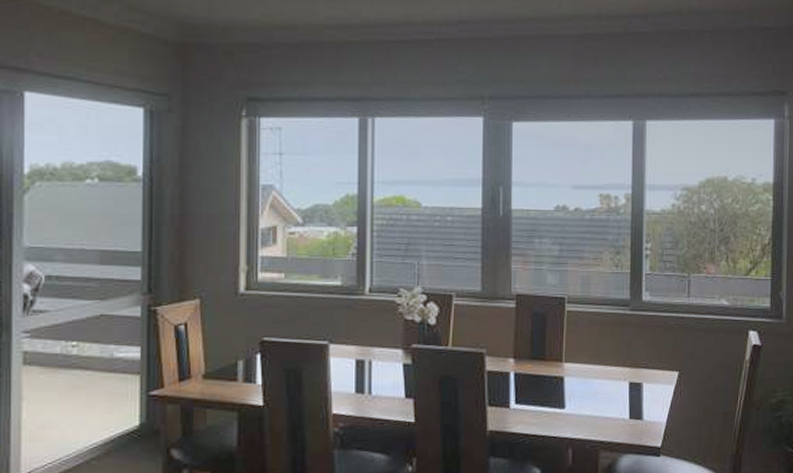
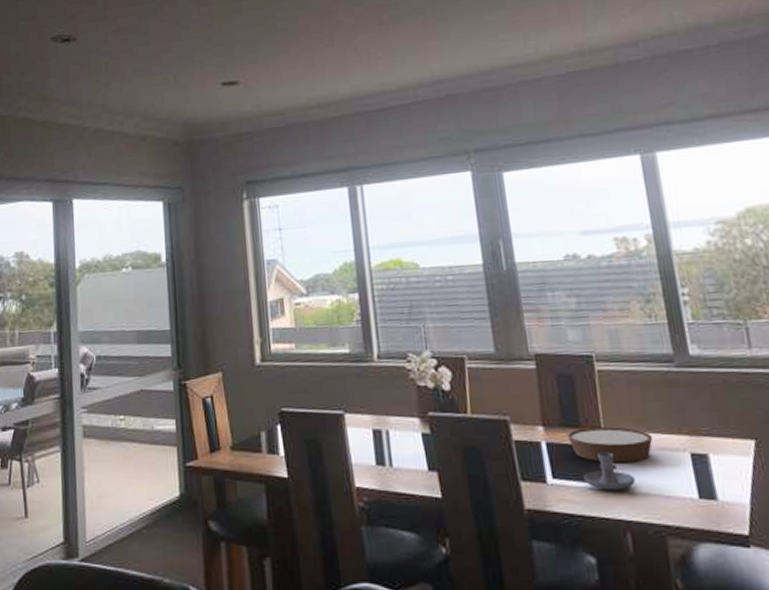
bowl: none [534,360,603,391] -> present [568,427,653,463]
candle holder: none [542,381,583,414] -> present [584,452,636,491]

